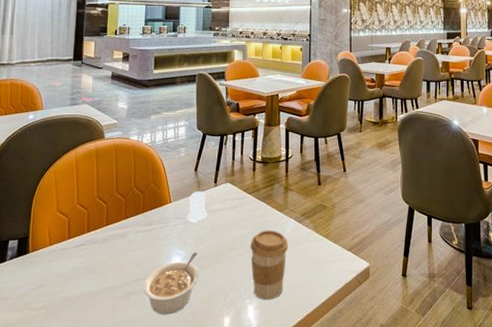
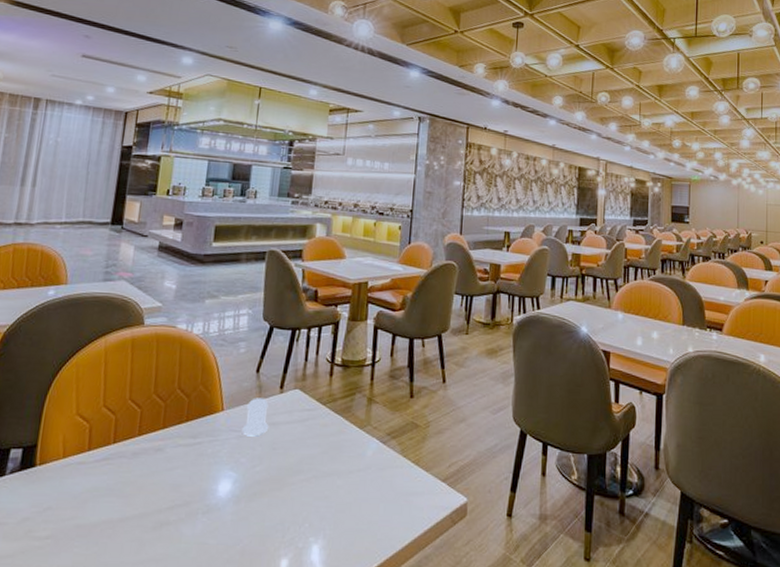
legume: present [143,252,199,315] -> none [180,474,253,553]
coffee cup: present [250,230,289,300] -> none [319,450,369,539]

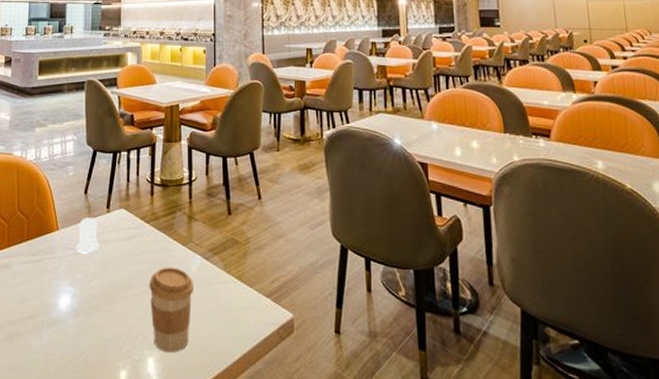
coffee cup: none [319,450,369,539] -> present [149,267,194,352]

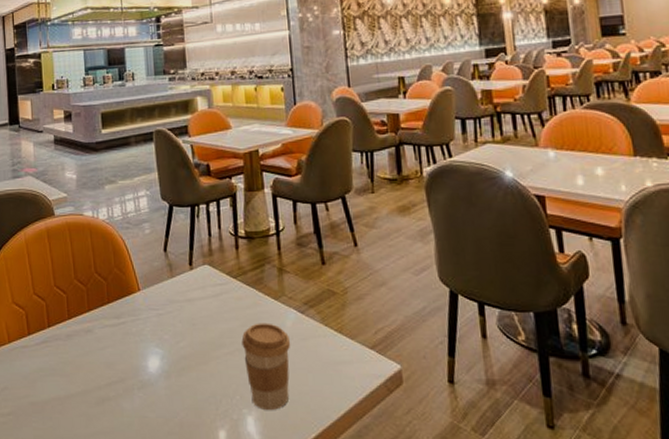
salt shaker: present [76,217,100,254] -> none [160,276,185,314]

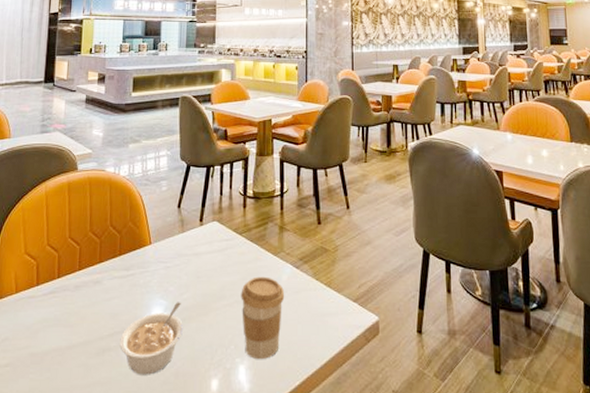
legume: none [118,350,183,425] -> present [119,302,183,375]

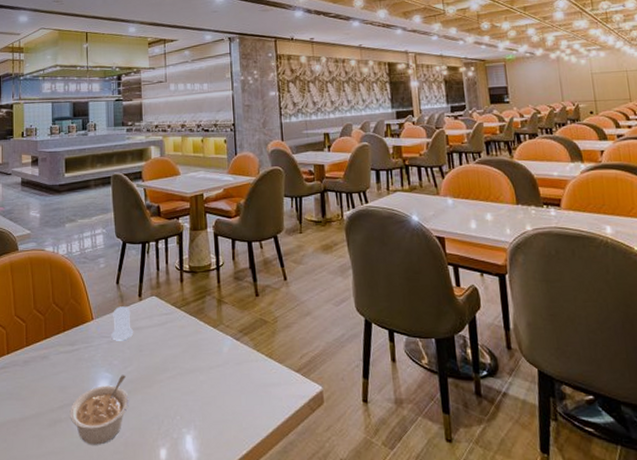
salt shaker: none [169,231,193,267] -> present [111,306,134,341]
coffee cup: present [241,276,285,359] -> none [183,349,227,429]

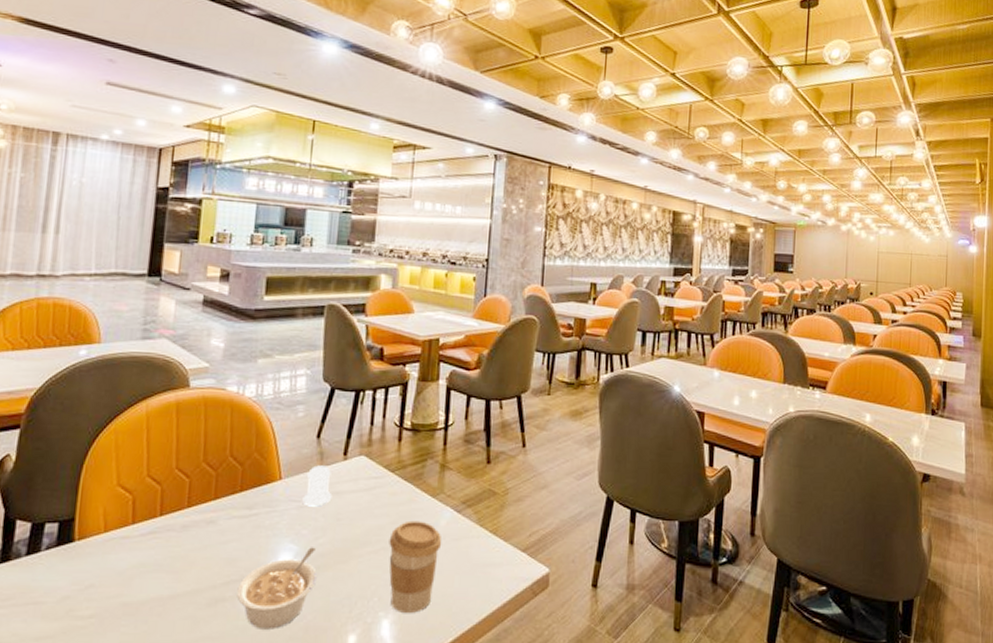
coffee cup: none [183,349,227,429] -> present [389,520,442,613]

